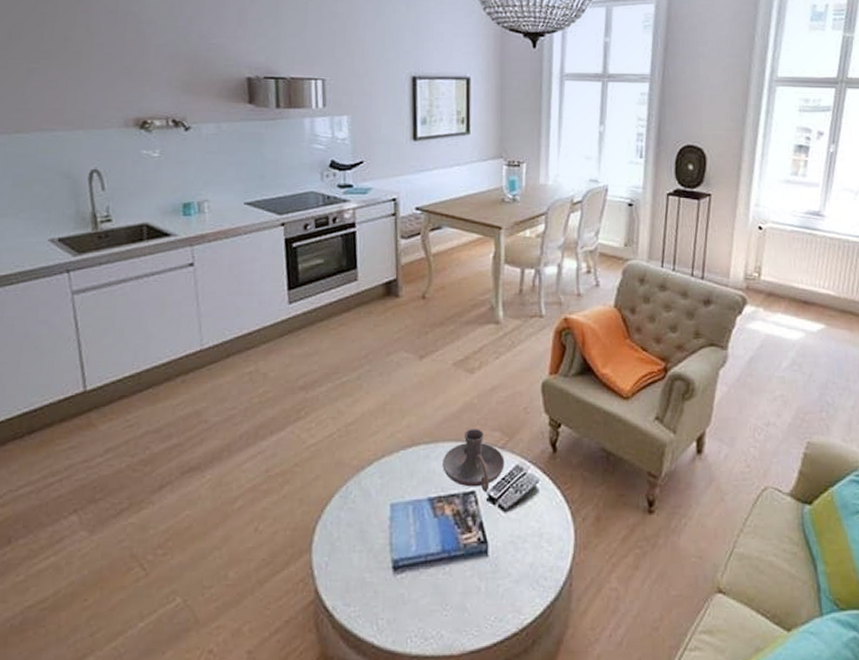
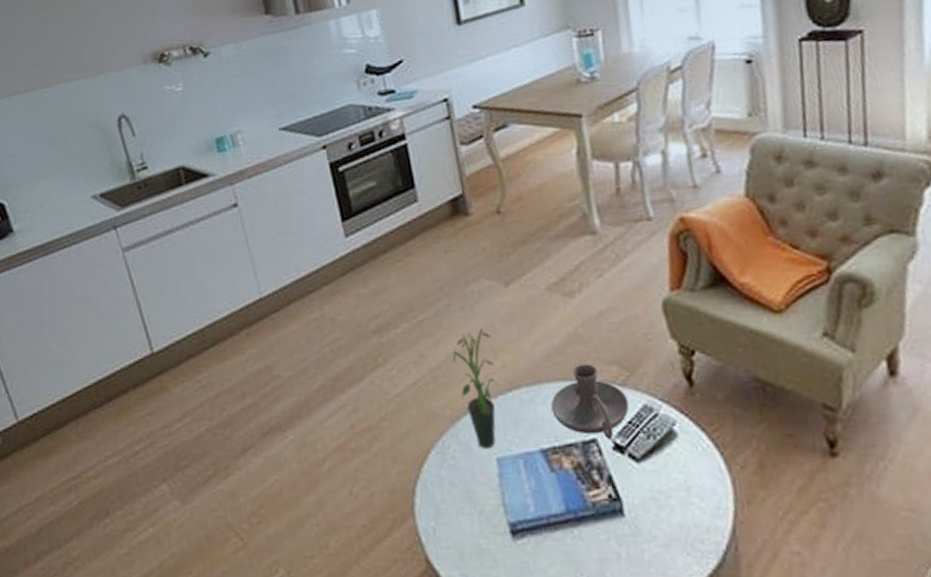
potted plant: none [367,393,405,496] -> present [453,328,504,449]

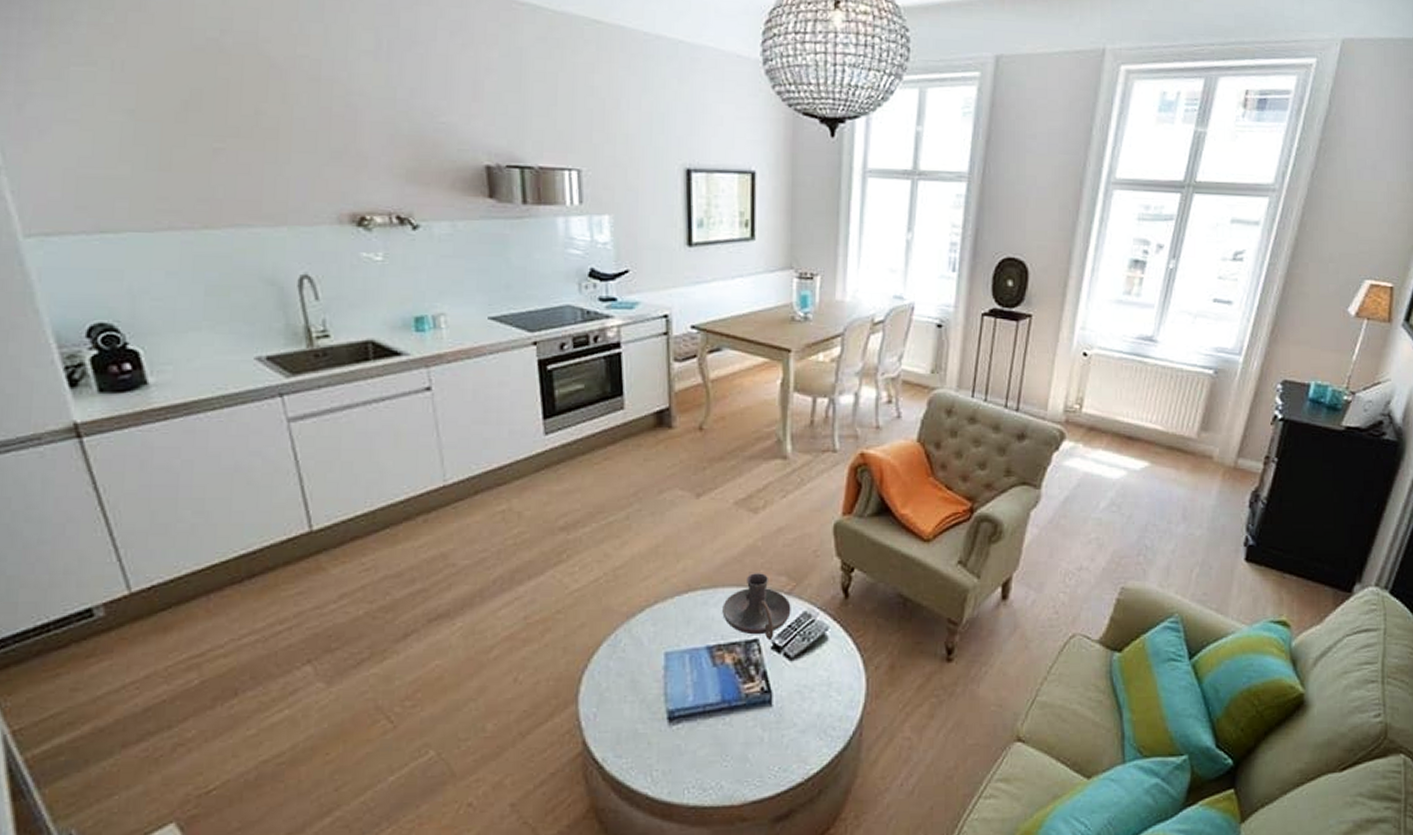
potted plant: present [453,328,504,449] -> none [637,534,681,644]

